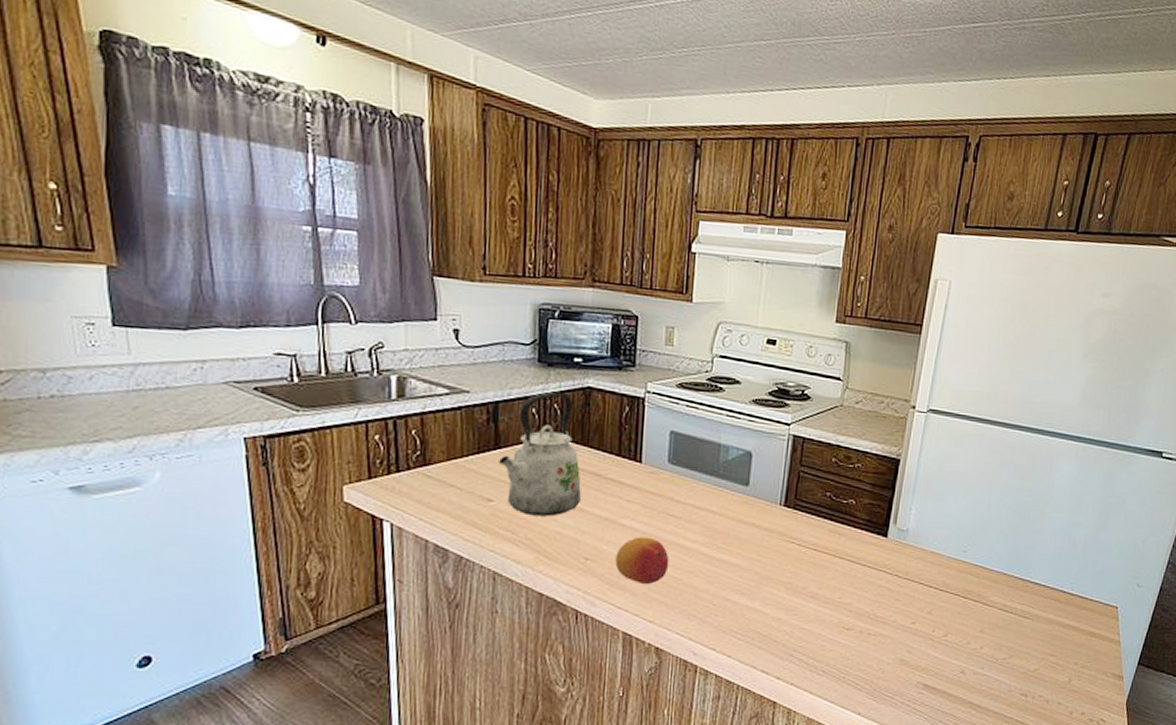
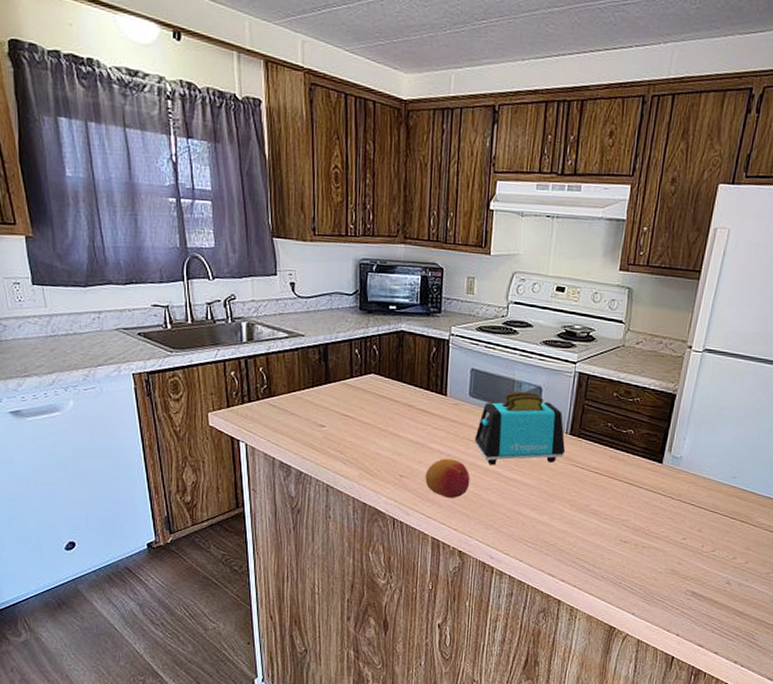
kettle: present [499,391,582,517] -> none [329,335,397,440]
toaster: none [674,456,780,544] -> present [474,391,566,466]

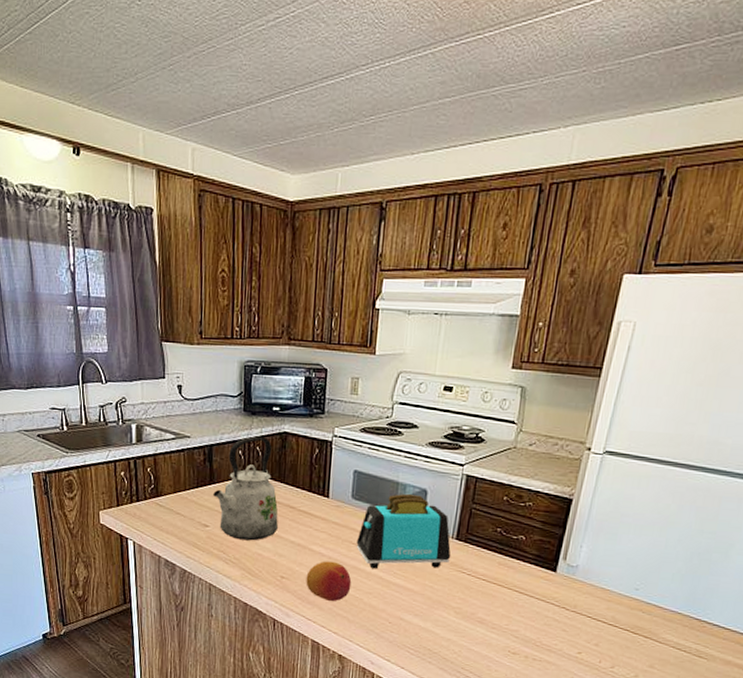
kettle: none [329,335,397,440] -> present [213,436,279,541]

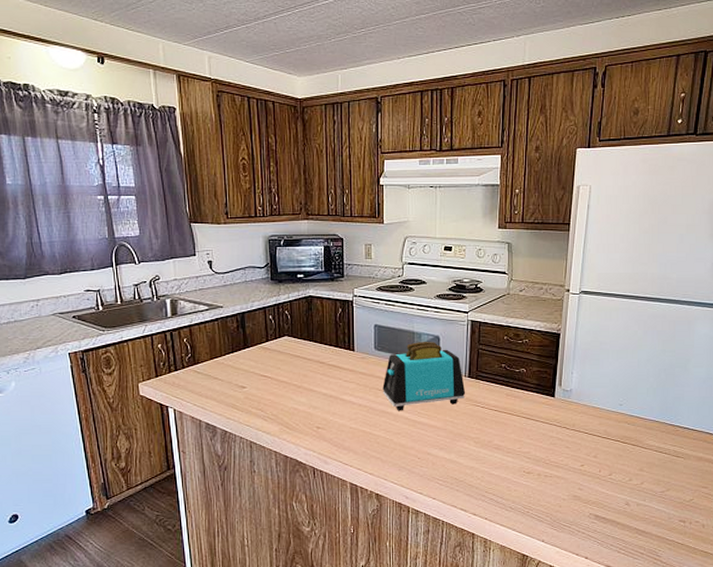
kettle: present [213,436,279,541] -> none [248,301,311,397]
fruit: present [306,561,352,601] -> none [340,408,381,444]

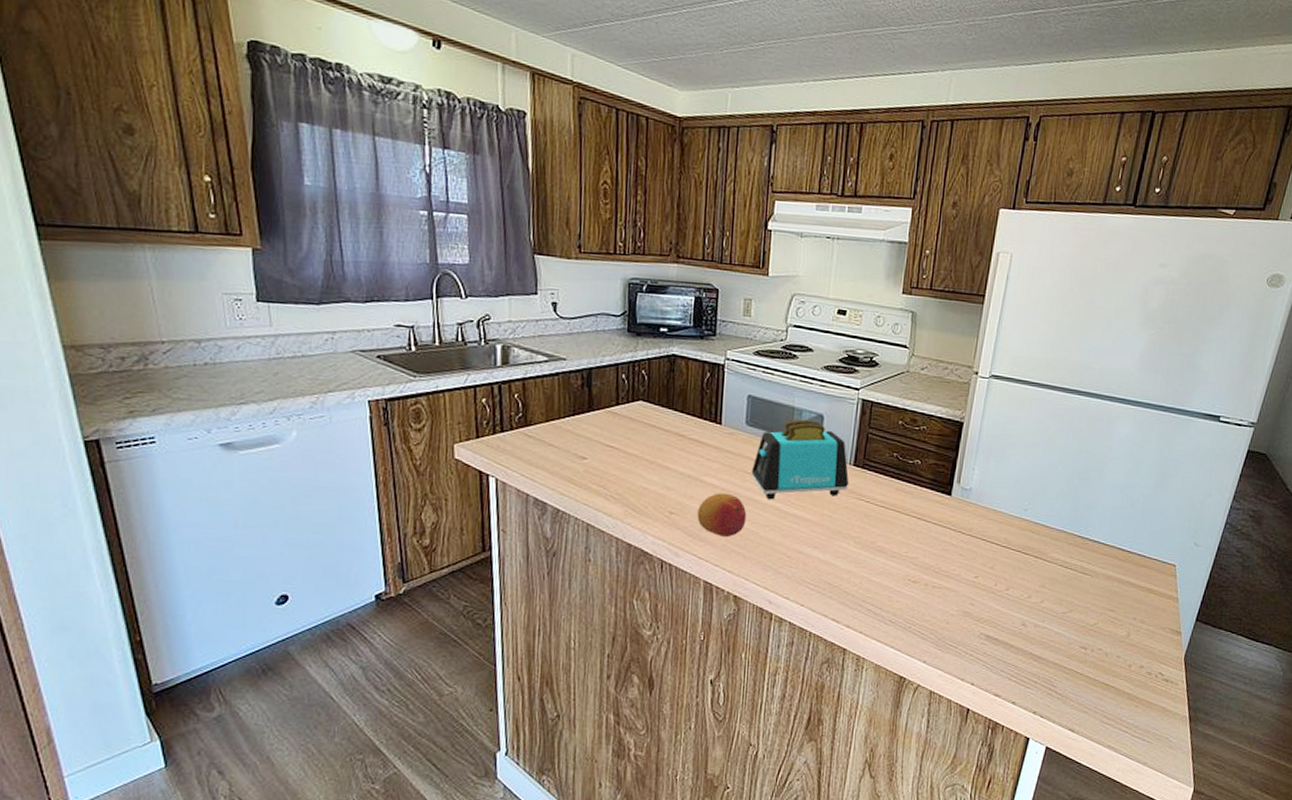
fruit: none [340,408,381,444] -> present [697,493,747,537]

